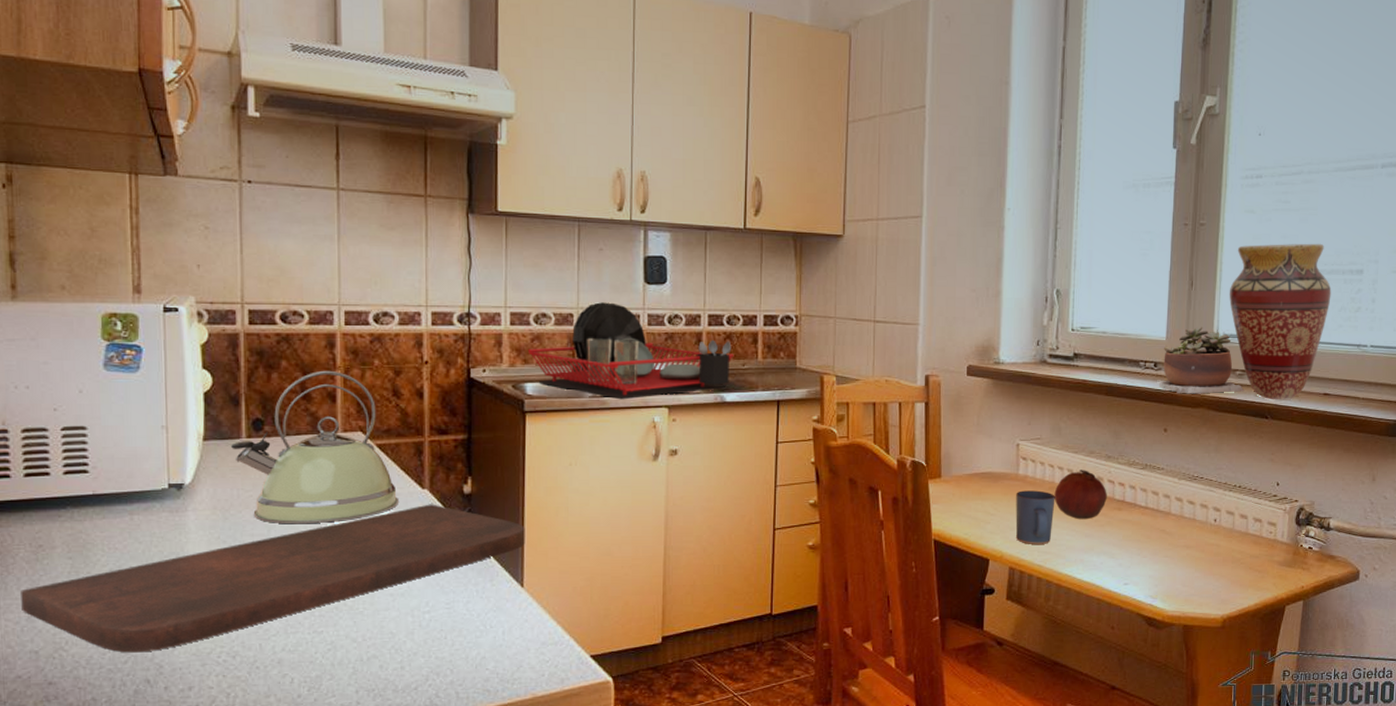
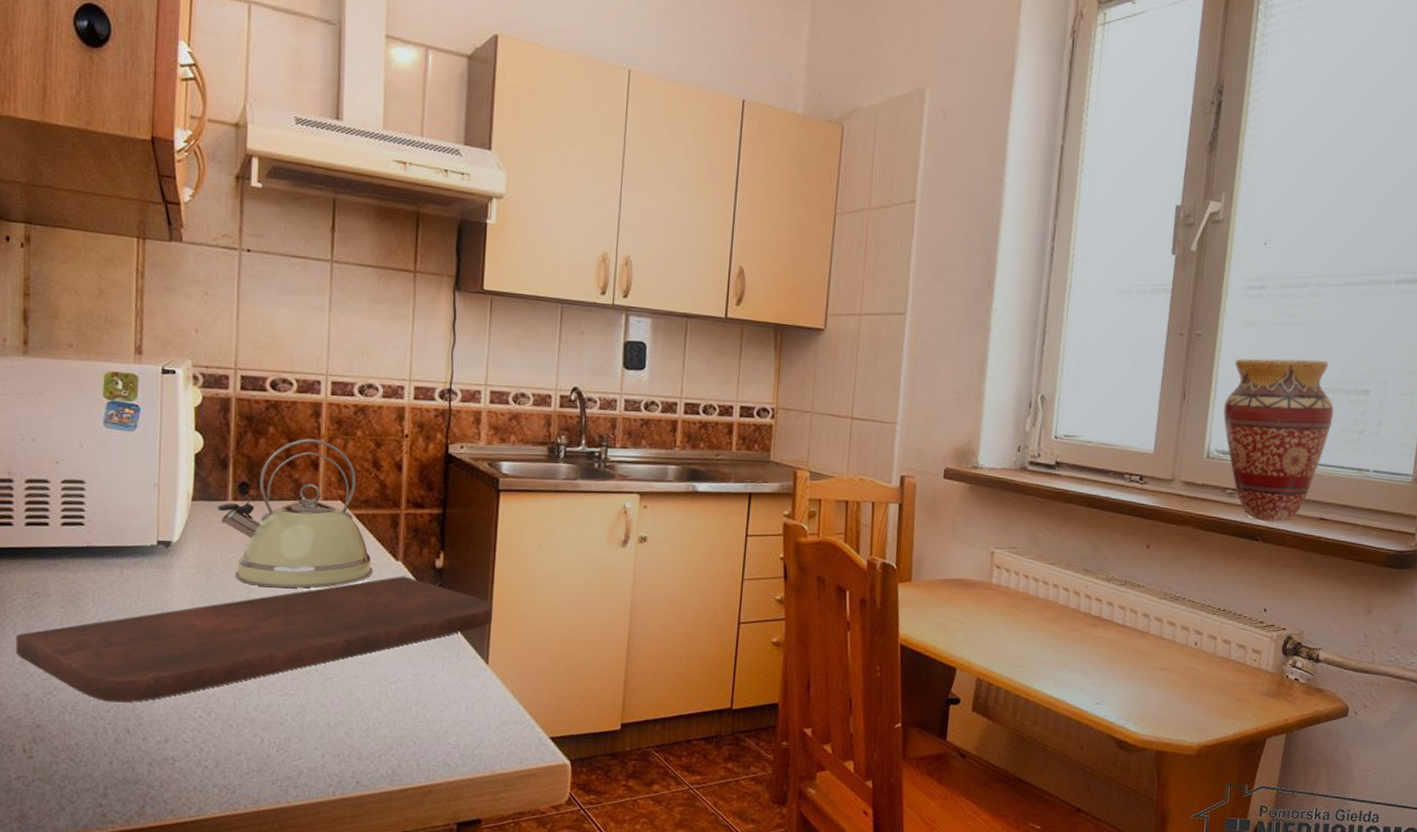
dish rack: present [527,302,734,400] -> none [505,385,709,484]
mug: present [1015,490,1055,544] -> none [985,600,1029,657]
fruit: present [1054,470,1107,520] -> none [1027,582,1083,634]
succulent plant: present [1156,326,1243,394] -> none [1141,440,1234,512]

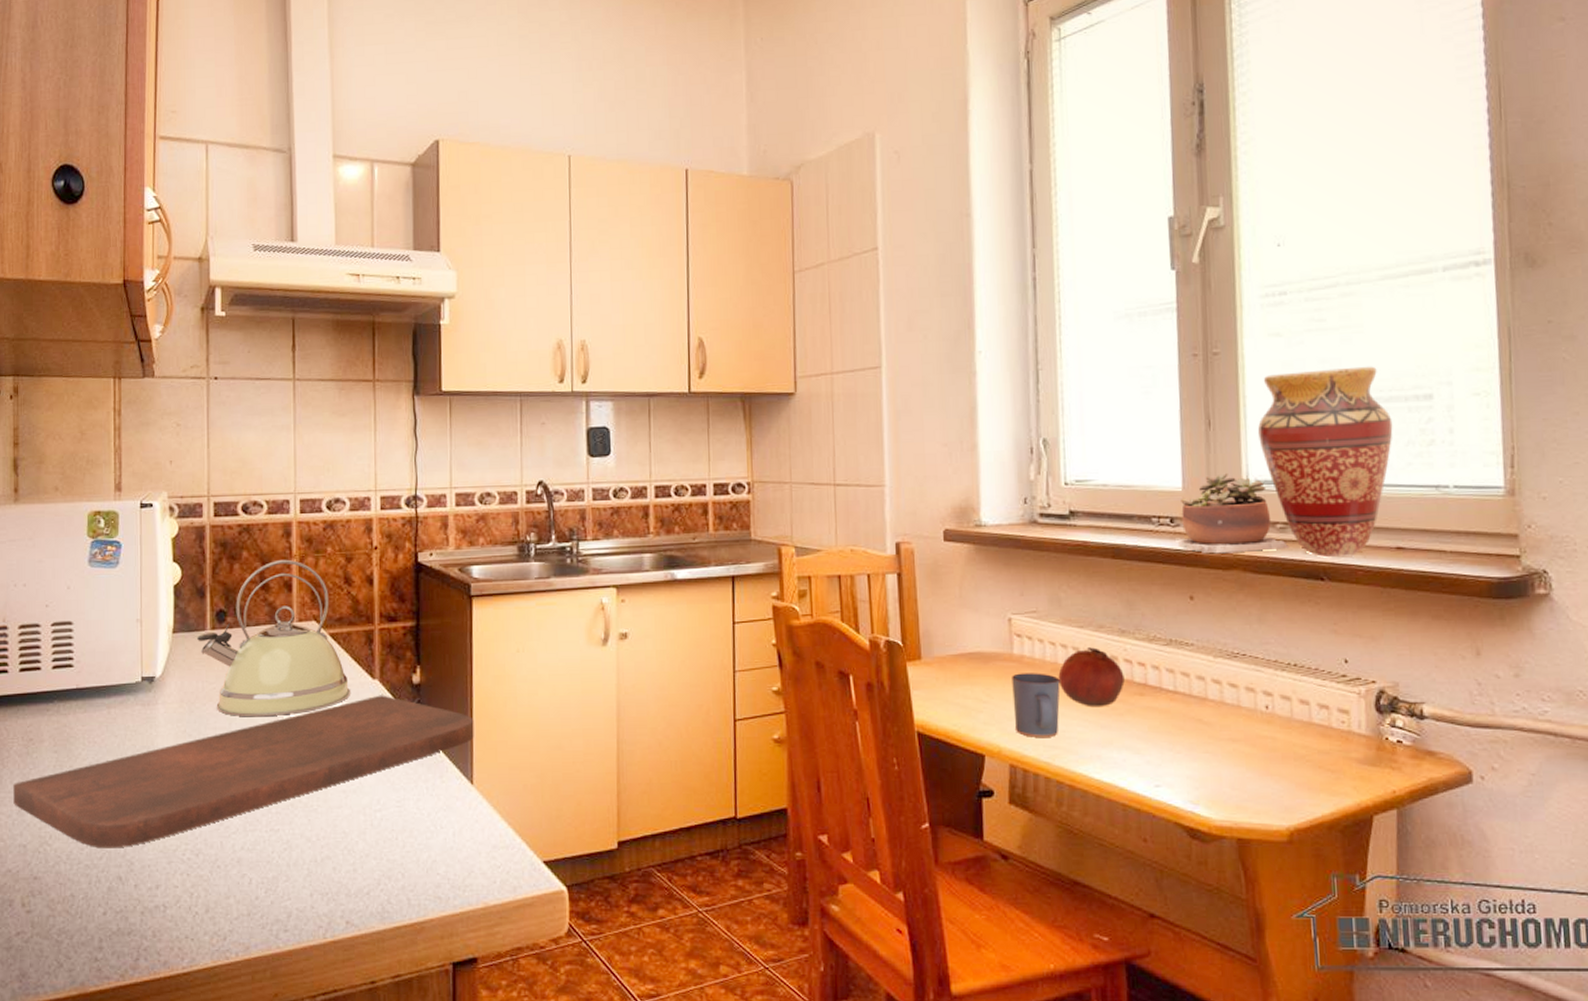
mug: none [985,600,1029,657] -> present [1012,673,1060,737]
fruit: none [1027,582,1083,634] -> present [1058,647,1125,708]
succulent plant: none [1141,440,1234,512] -> present [1174,472,1288,554]

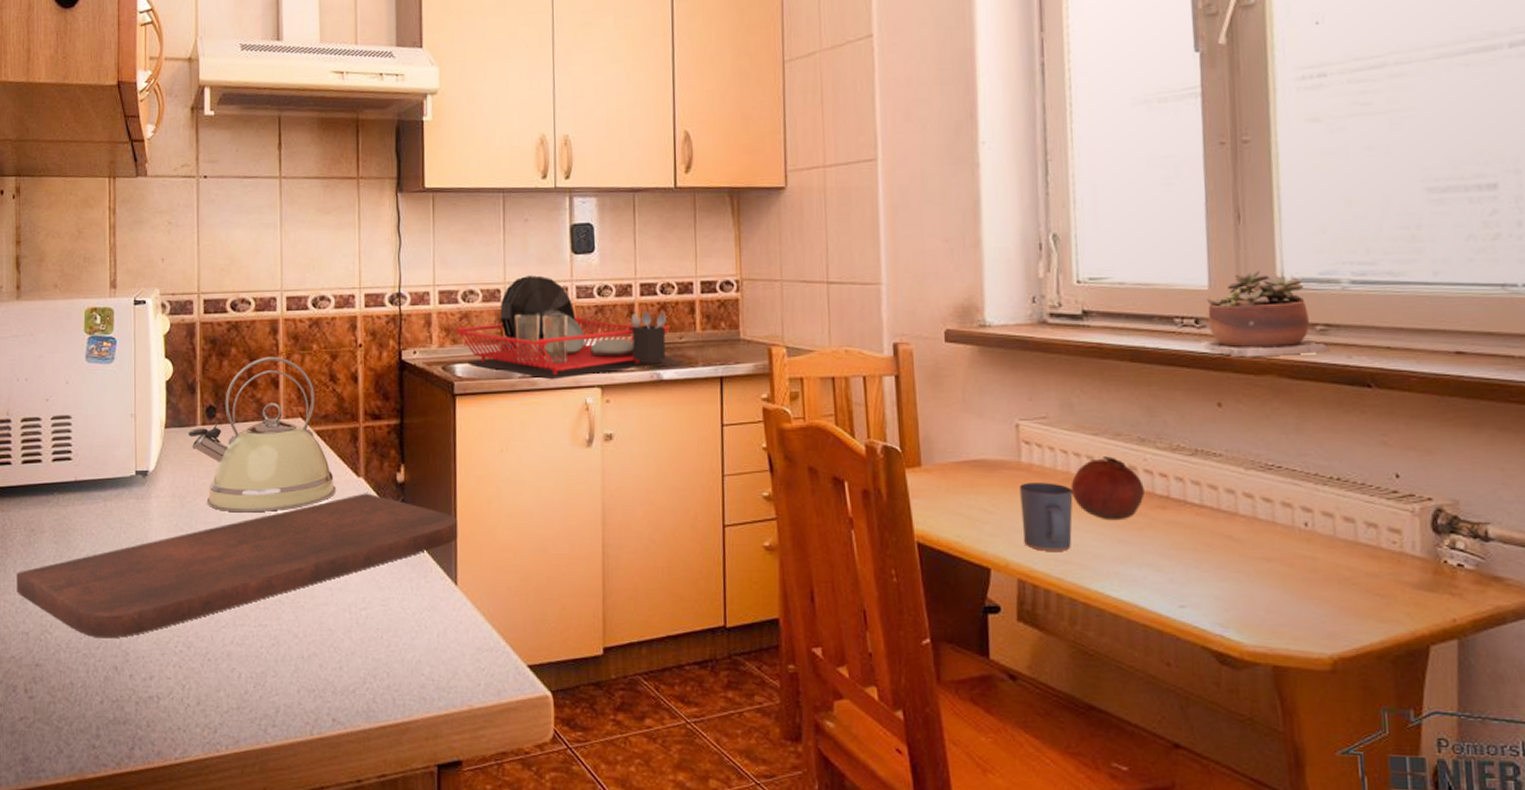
dish rack: none [472,478,684,581] -> present [456,275,670,380]
vase: present [1257,366,1393,558] -> none [1293,153,1451,363]

